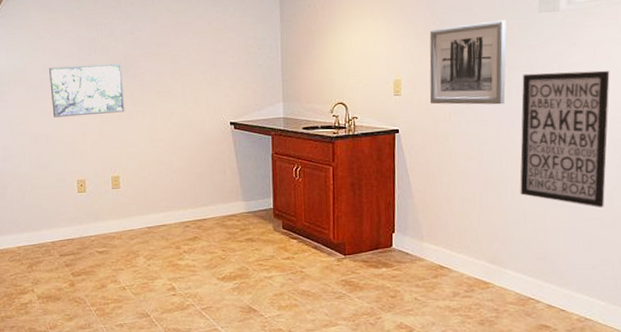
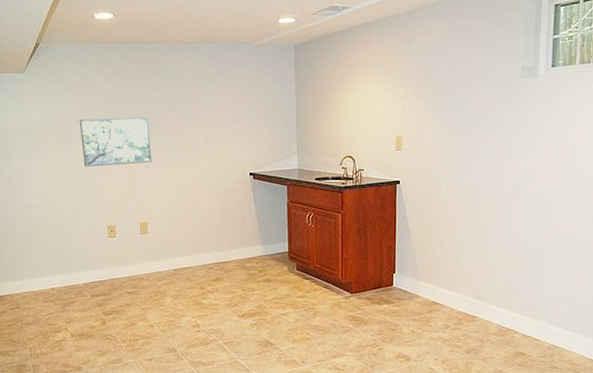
wall art: present [429,19,507,105] -> none [427,83,494,160]
wall art: present [520,70,610,207] -> none [502,130,579,250]

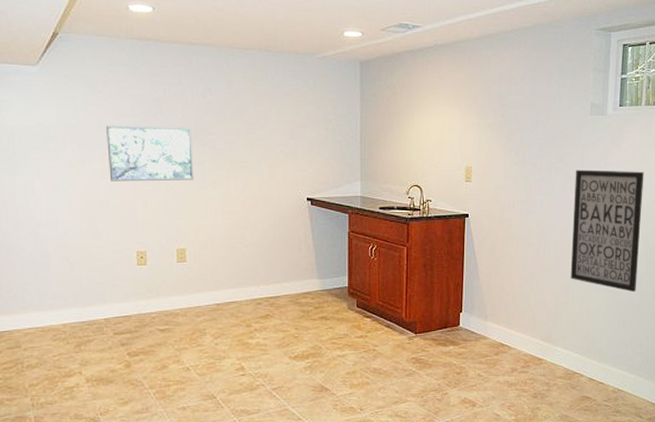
wall art: none [502,130,579,250] -> present [570,169,644,292]

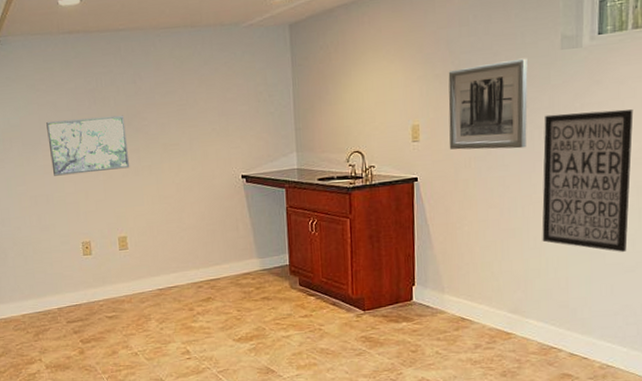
wall art: none [496,118,564,196] -> present [448,58,528,150]

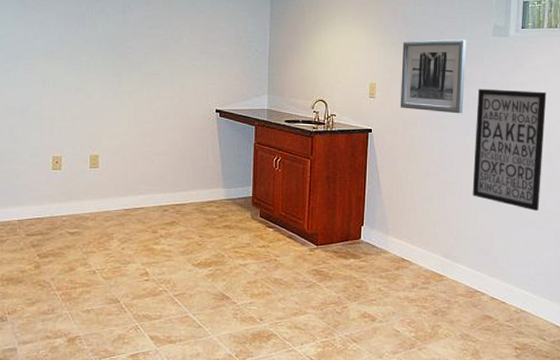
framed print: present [46,115,130,176] -> none [31,38,111,91]

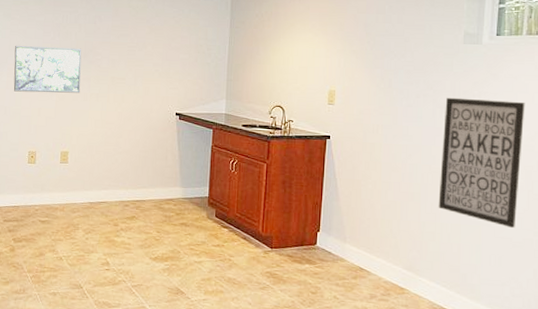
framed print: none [31,38,111,91] -> present [13,46,82,93]
wall art: present [400,39,467,114] -> none [360,46,434,123]

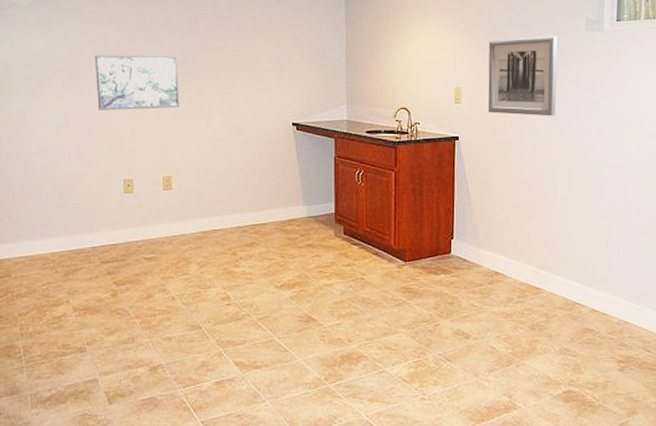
wall art: none [360,46,434,123] -> present [488,35,558,117]
wall art: present [438,97,525,228] -> none [568,88,646,216]

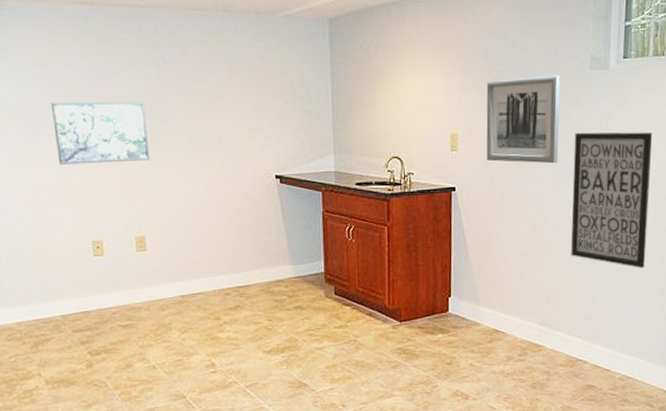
wall art: none [568,88,646,216] -> present [570,132,653,268]

